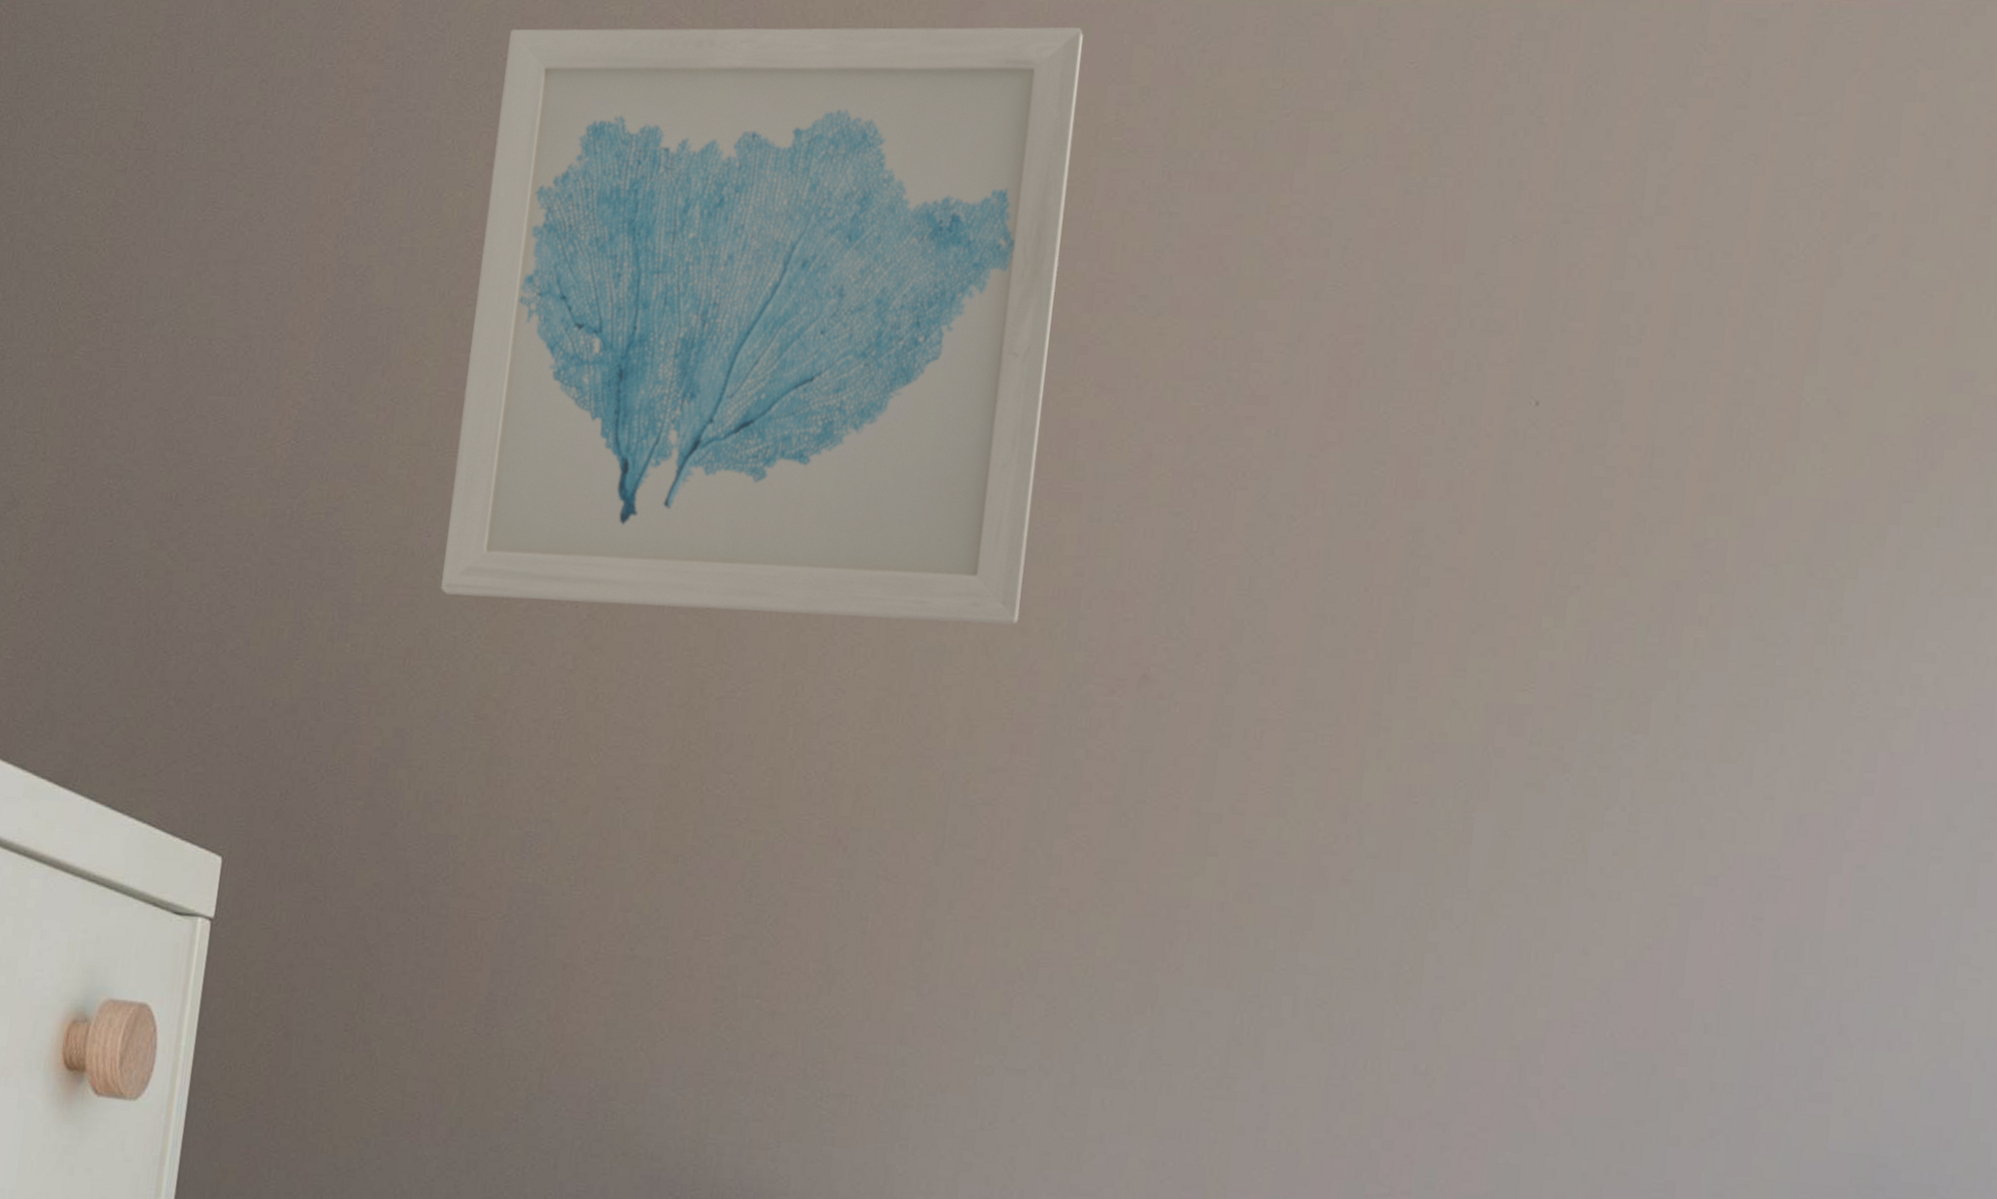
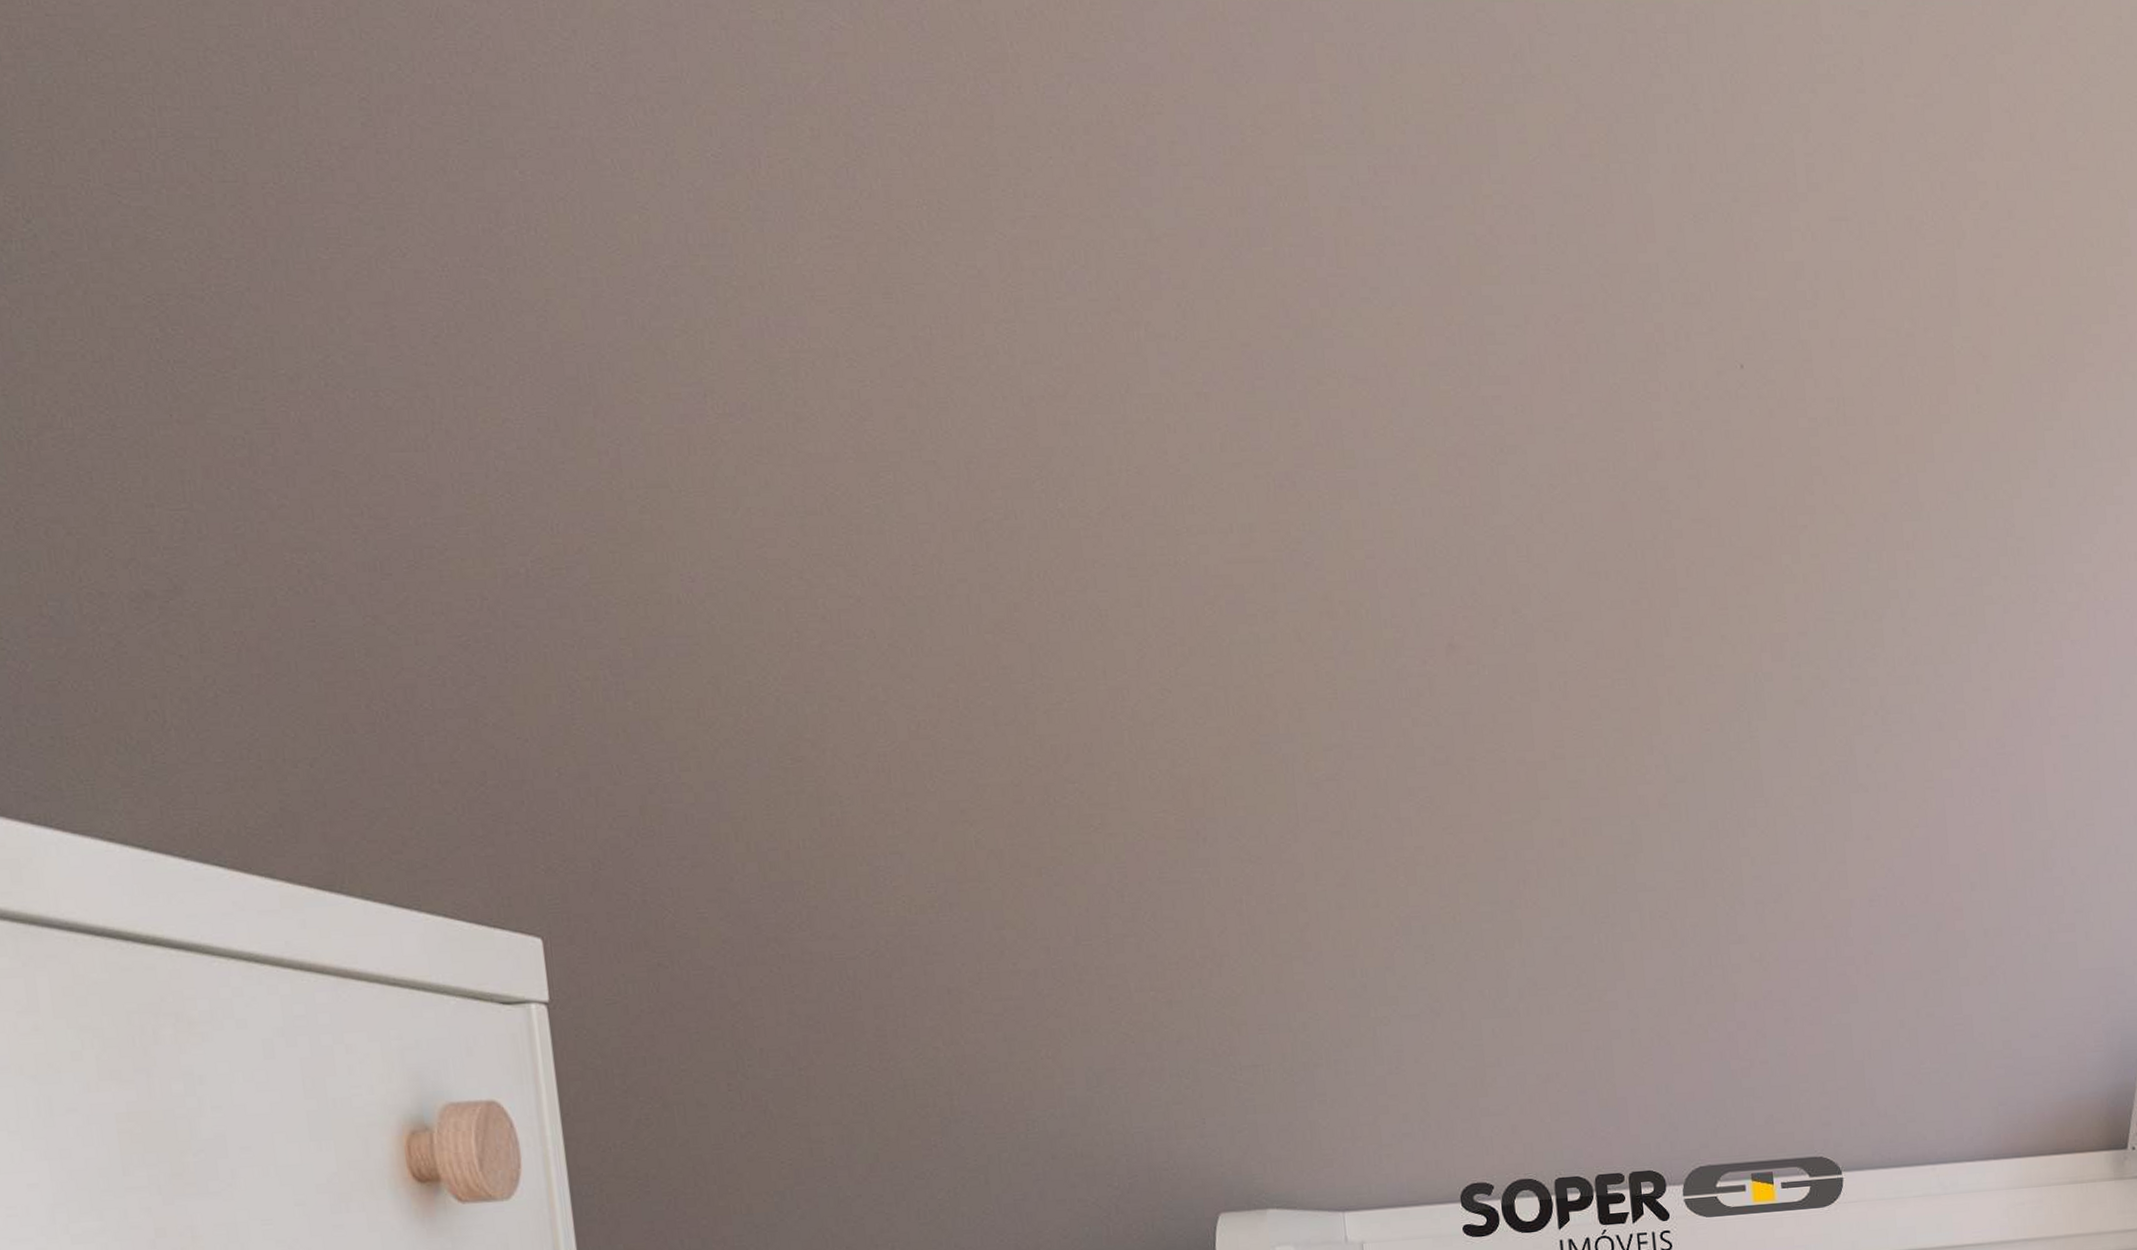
wall art: present [441,26,1084,626] -> none [649,26,1323,639]

